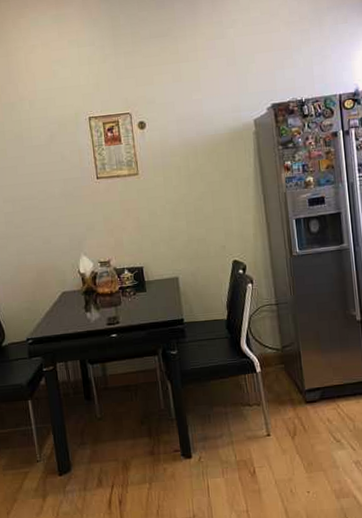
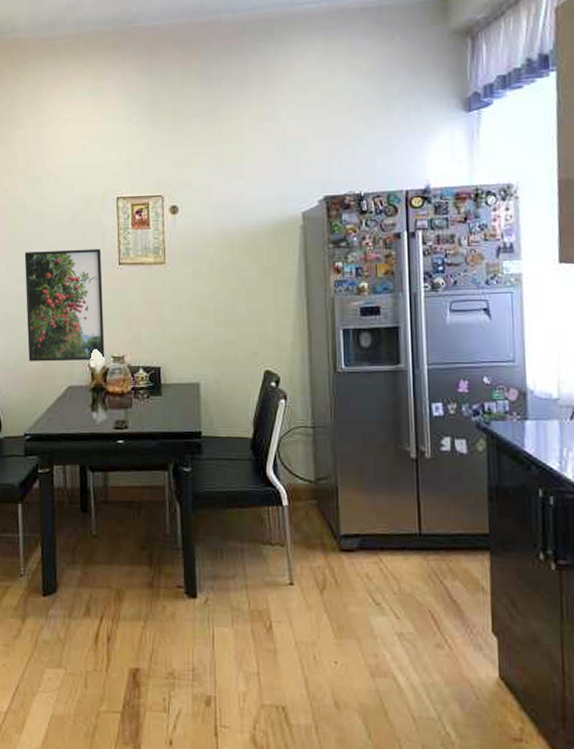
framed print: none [8,165,93,274] -> present [24,248,105,362]

